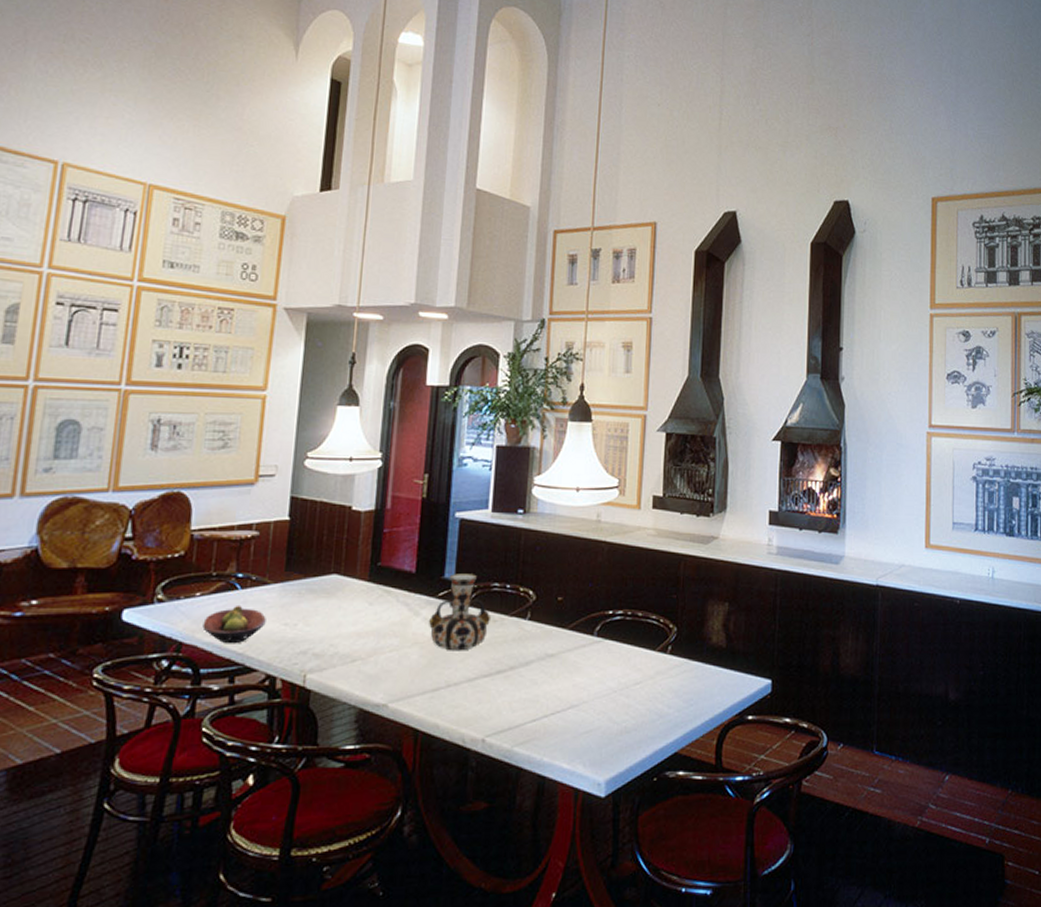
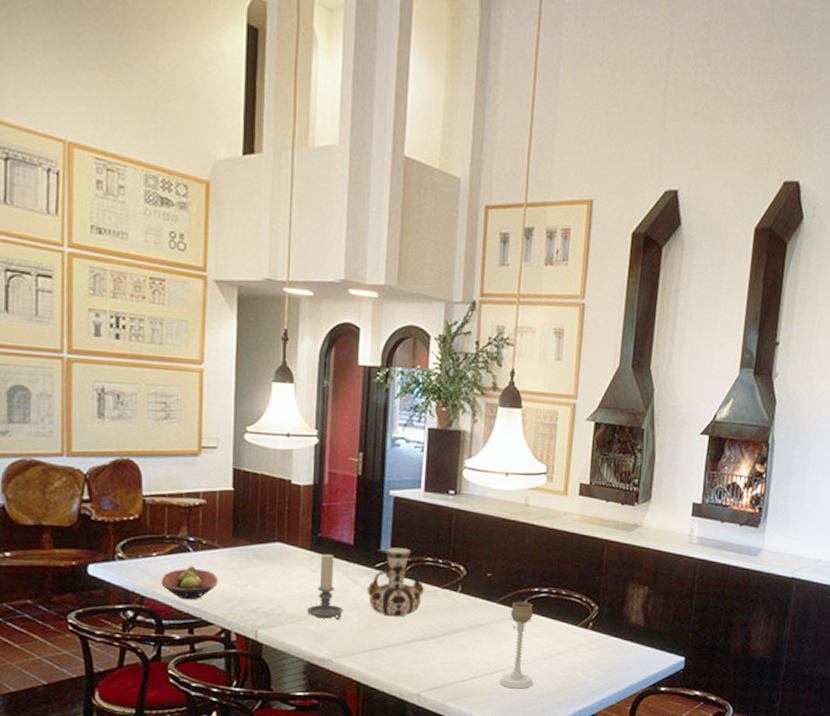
candle holder: none [362,585,402,657] -> present [307,554,343,619]
candle holder: none [572,626,610,727] -> present [499,601,534,689]

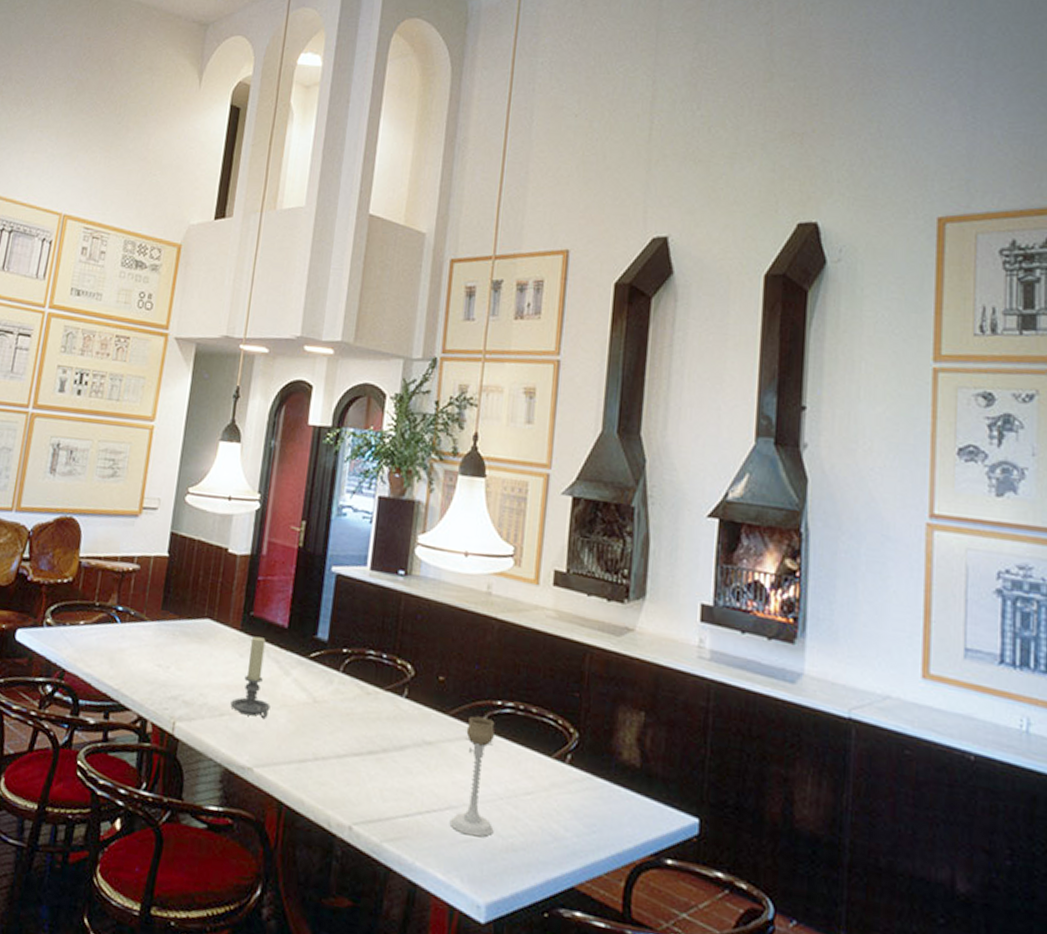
fruit bowl: present [161,565,218,600] -> none [84,638,142,679]
vase: present [366,547,425,617] -> none [298,634,365,722]

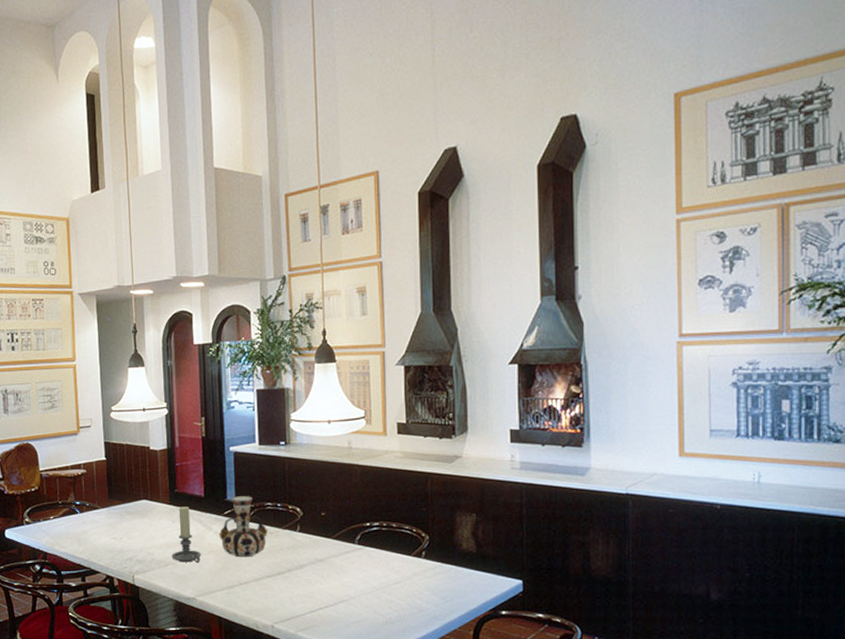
vase: none [298,634,365,722] -> present [218,496,268,557]
candle holder: present [449,716,495,838] -> none [343,536,376,618]

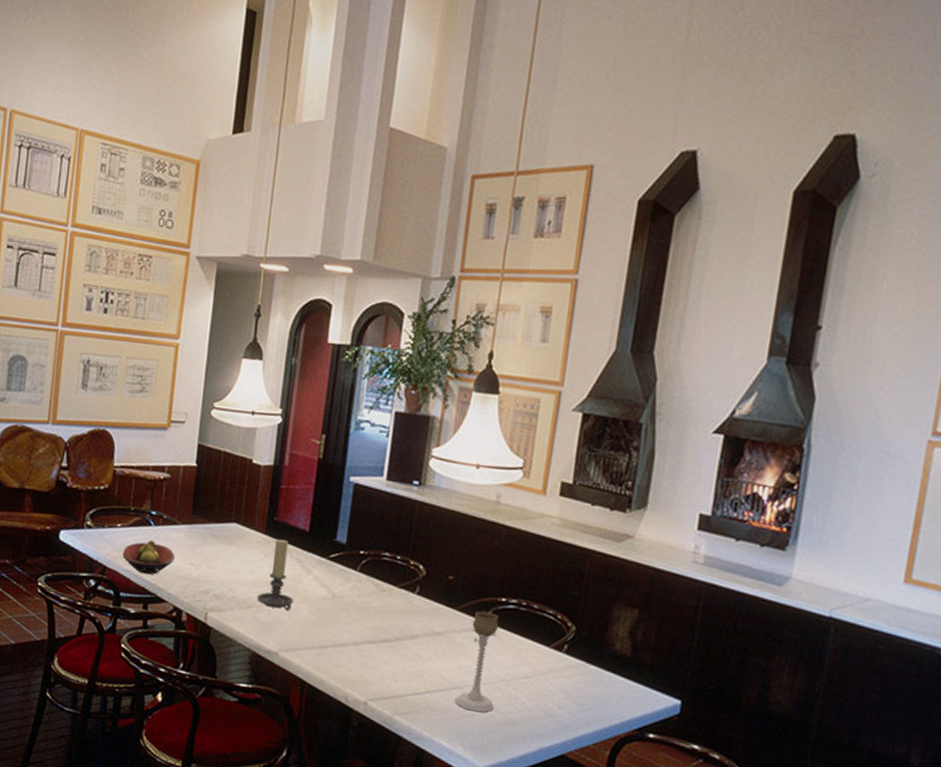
fruit bowl: none [58,524,101,553] -> present [122,539,175,575]
vase: present [218,496,268,557] -> none [318,537,380,615]
candle holder: none [343,536,376,618] -> present [454,611,499,713]

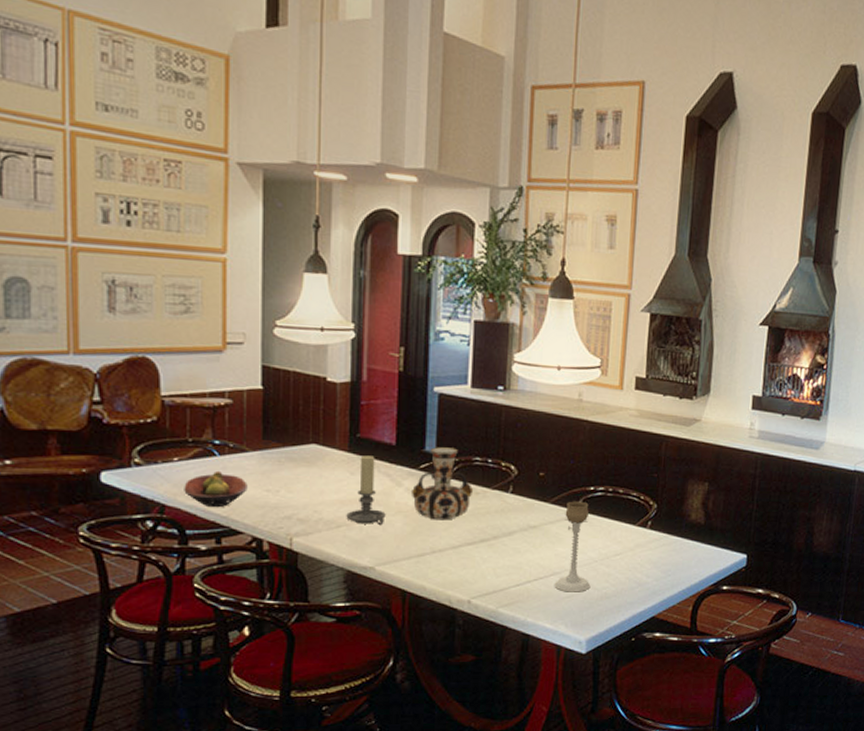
vase: none [318,537,380,615] -> present [410,447,474,520]

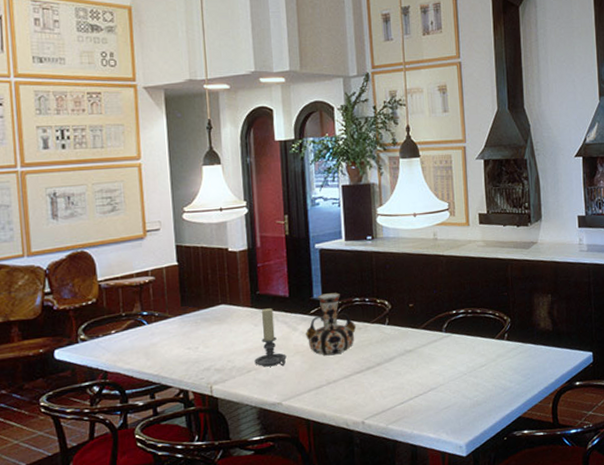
fruit bowl: present [184,470,248,508] -> none [121,337,173,369]
candle holder: present [554,501,591,592] -> none [432,324,464,404]

